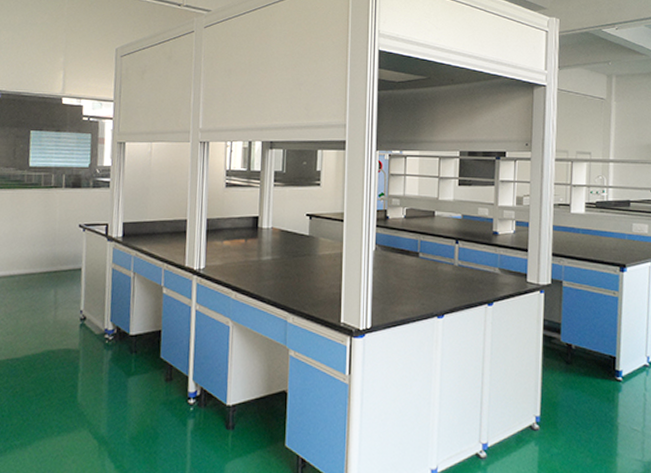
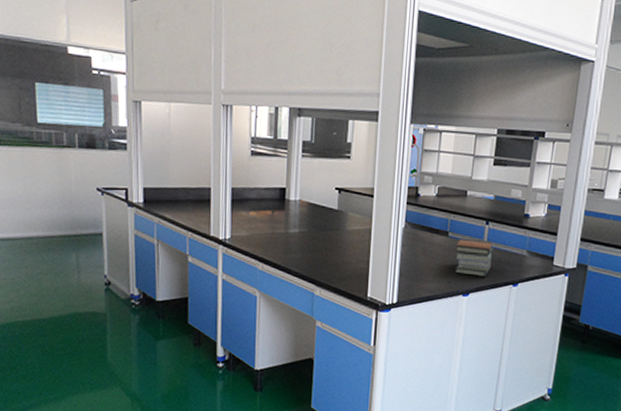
book stack: none [426,258,465,297] -> present [454,238,493,277]

